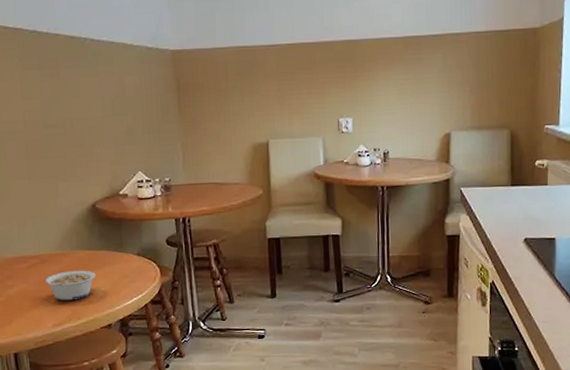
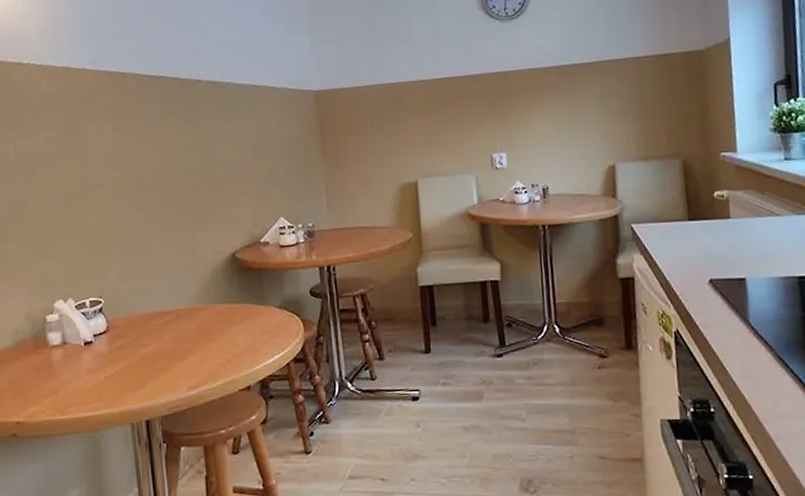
legume: present [44,270,96,301] -> none [180,325,234,361]

